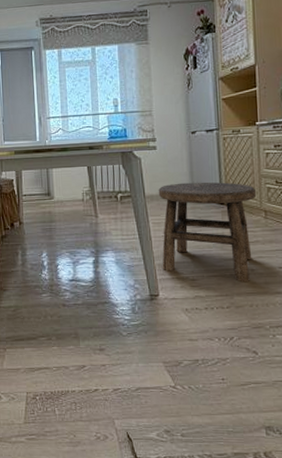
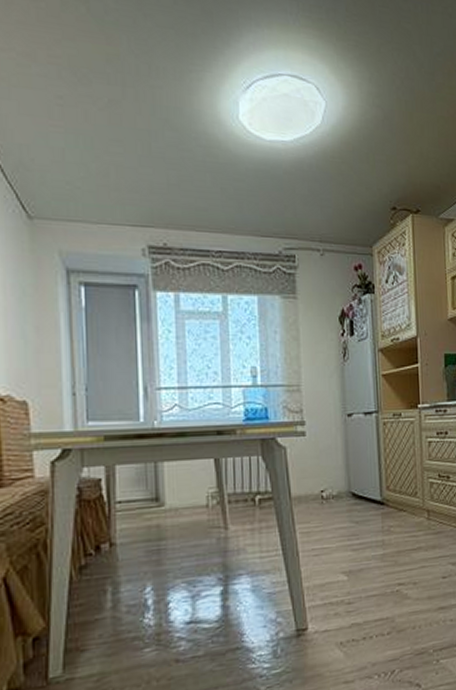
stool: present [158,182,257,281] -> none [307,477,419,599]

